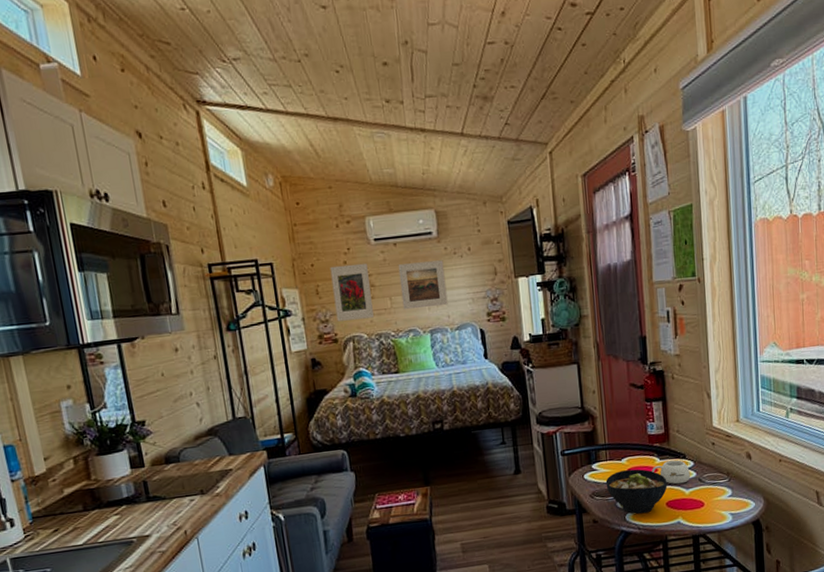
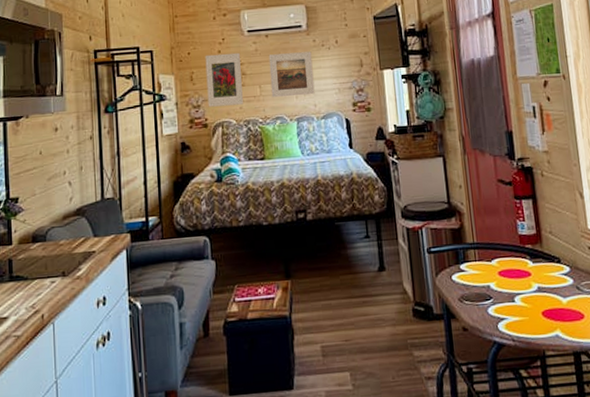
bowl: present [605,469,668,514] -> none [475,272,543,324]
mug: present [651,460,690,484] -> none [524,264,567,292]

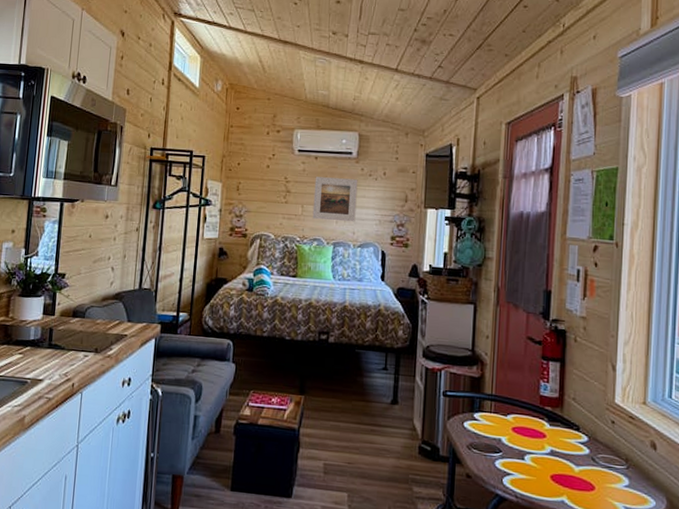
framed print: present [205,52,243,107] -> none [250,168,287,221]

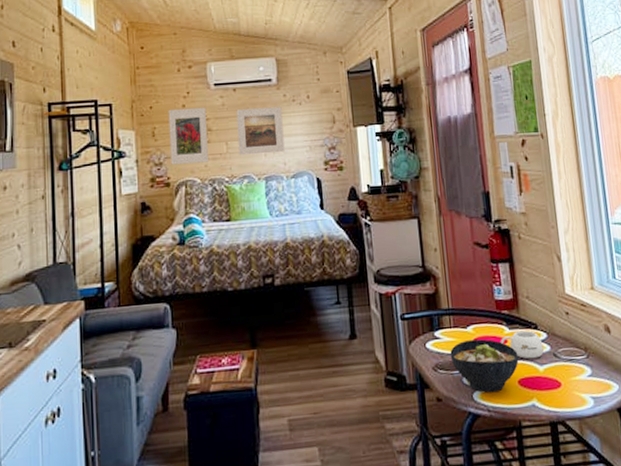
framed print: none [250,168,287,221] -> present [168,107,208,165]
bowl: none [486,427,555,482] -> present [450,339,519,393]
mug: none [538,429,582,459] -> present [500,330,544,359]

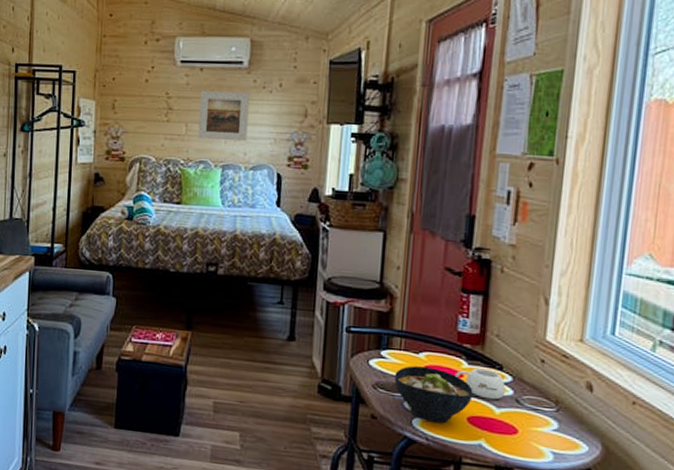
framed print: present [168,107,208,165] -> none [128,82,169,142]

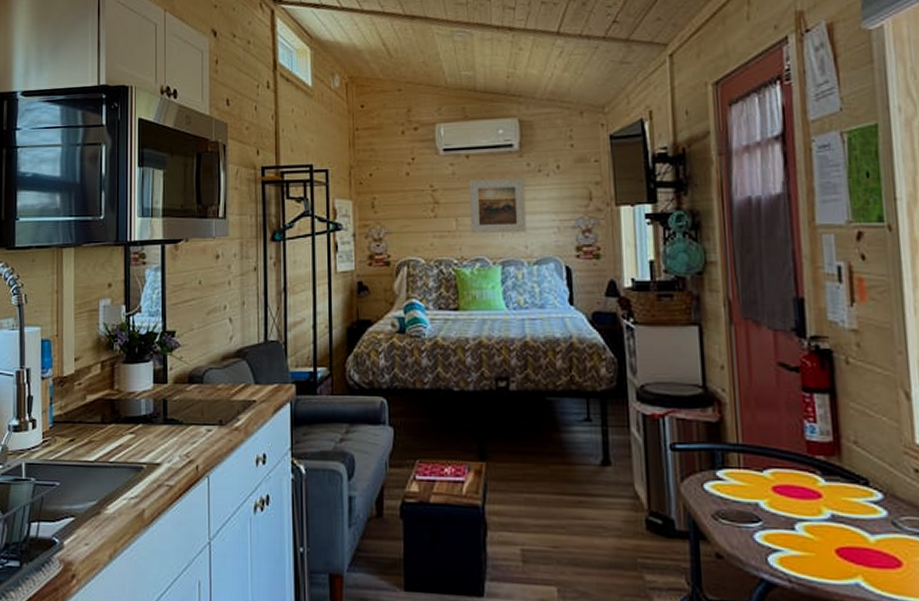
bowl: present [394,365,473,424] -> none [737,487,838,560]
mug: present [454,368,505,400] -> none [810,485,877,525]

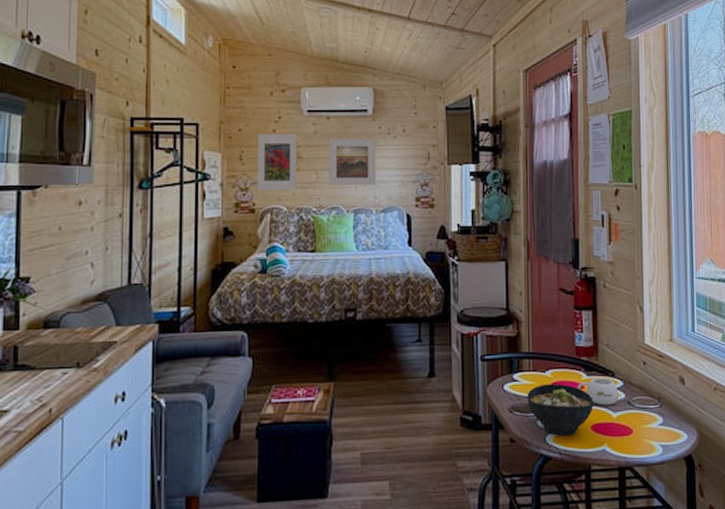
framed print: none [390,175,435,241] -> present [257,133,297,191]
bowl: none [737,487,838,560] -> present [527,384,594,437]
mug: none [810,485,877,525] -> present [577,377,619,406]

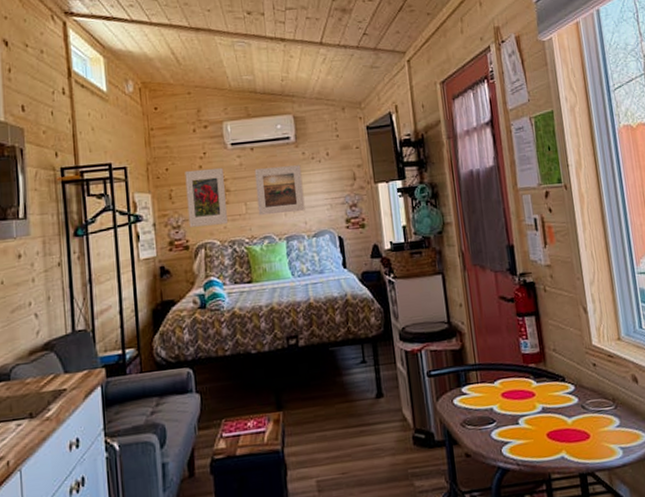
bowl: present [527,384,594,437] -> none [477,393,547,447]
mug: present [577,377,619,406] -> none [527,383,572,412]

